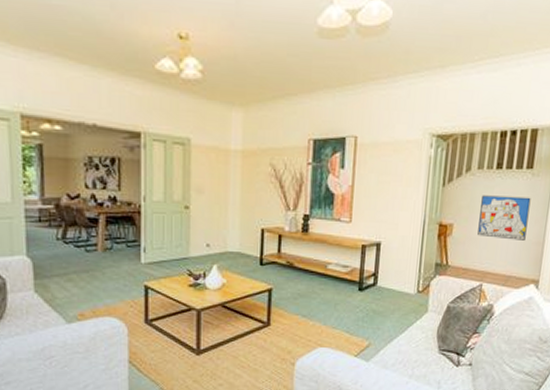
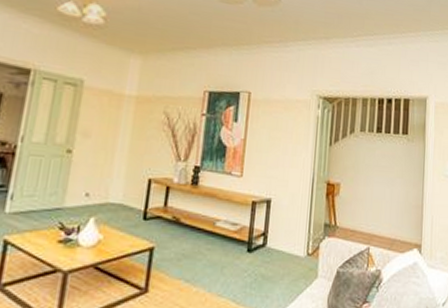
wall art: present [477,195,531,241] -> none [363,156,408,203]

